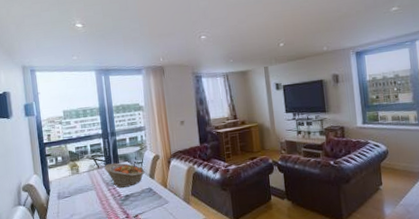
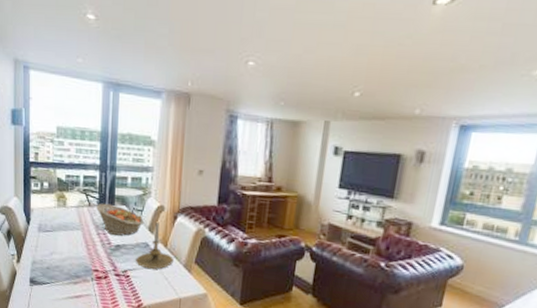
candle holder: none [143,169,175,209] -> present [136,223,175,269]

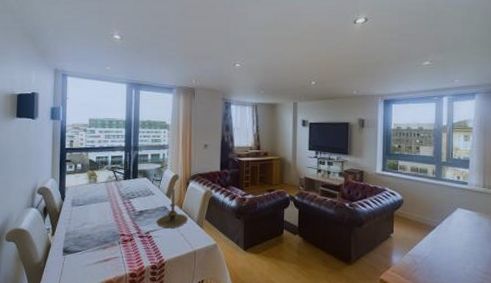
fruit basket: present [96,203,145,236] -> none [122,177,163,203]

